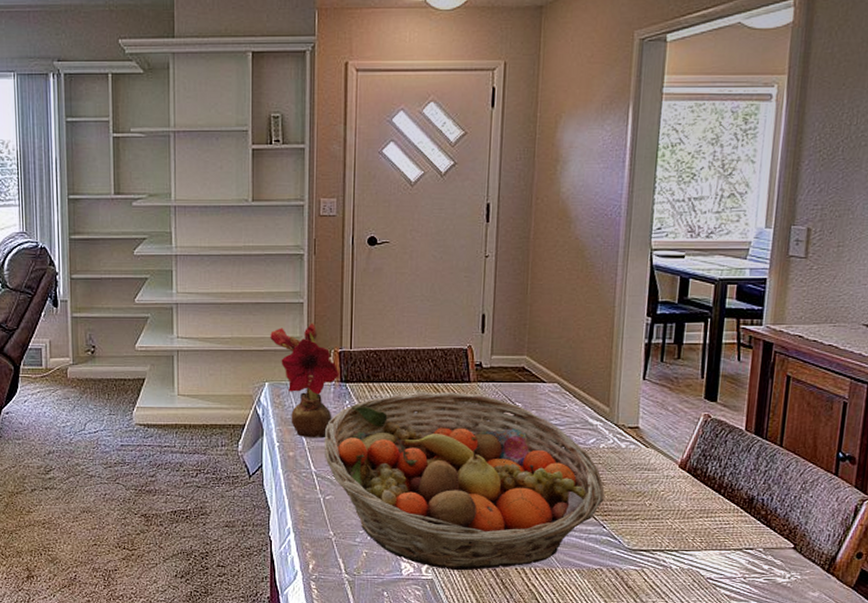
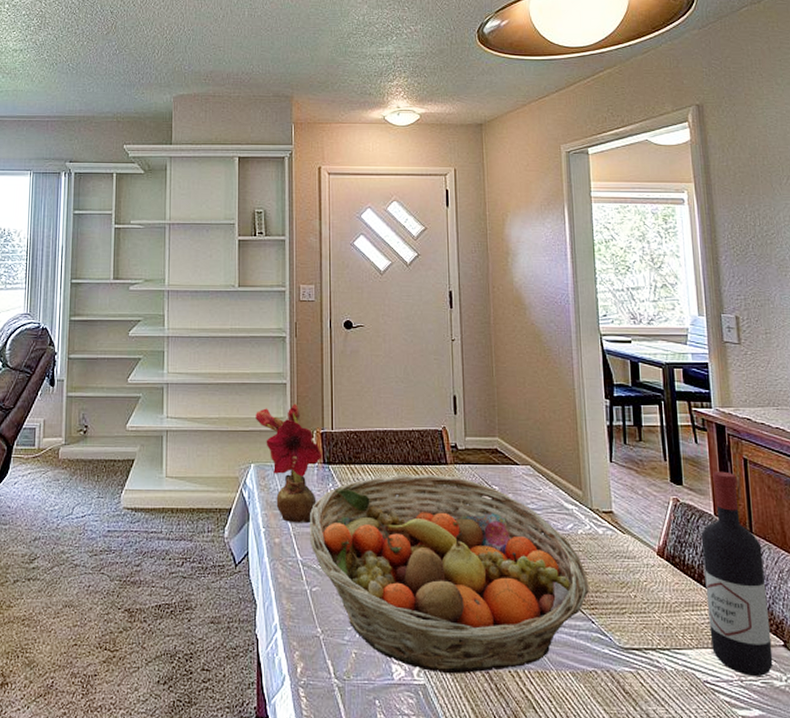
wine bottle: none [720,388,790,574] -> present [701,471,773,676]

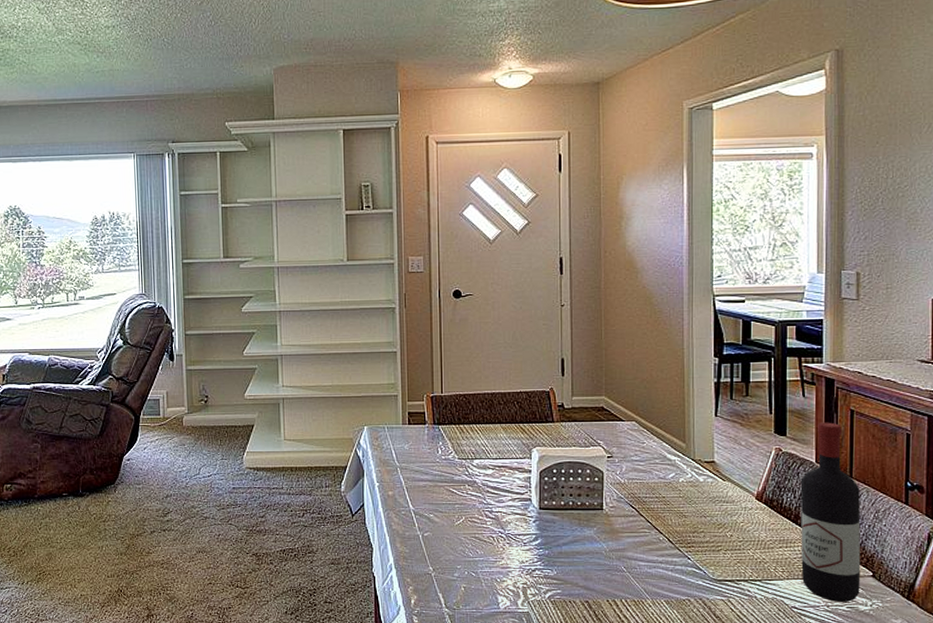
flower: present [256,403,323,524] -> none [367,370,433,478]
fruit basket: present [309,474,589,674] -> none [420,432,687,604]

